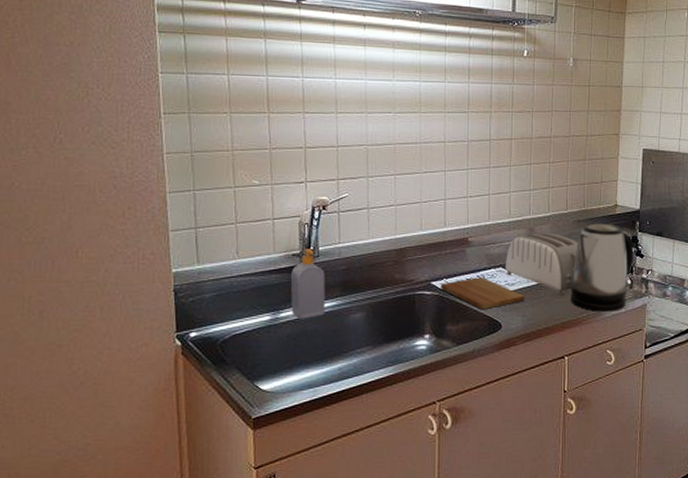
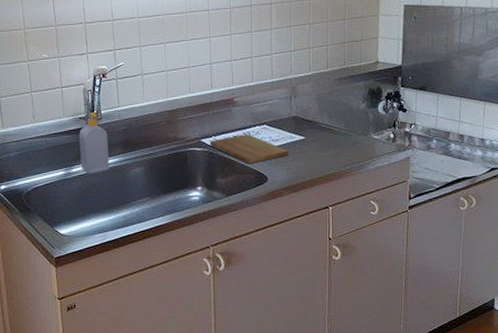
toaster: present [505,232,578,295] -> none [269,90,340,150]
kettle: present [570,223,634,312] -> none [333,80,396,165]

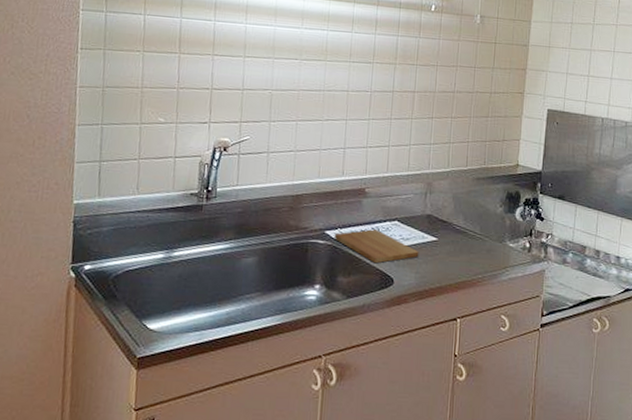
soap bottle: present [79,112,109,175] -> none [184,189,221,261]

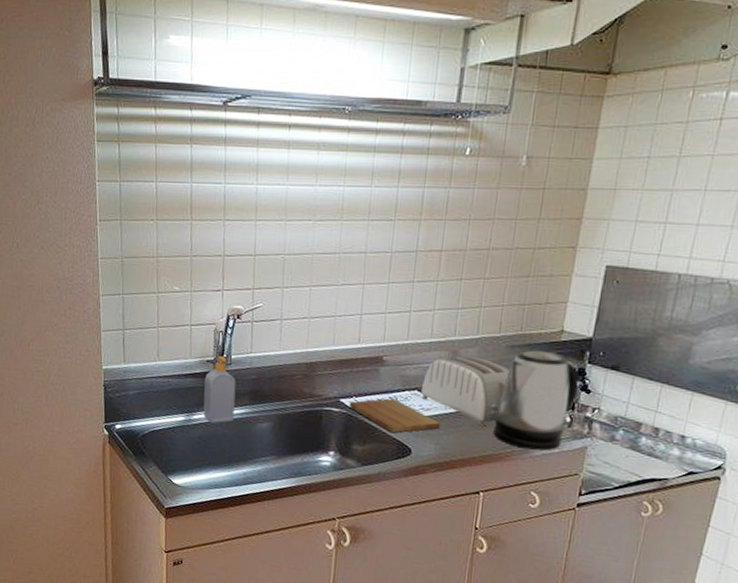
soap bottle: none [184,189,221,261] -> present [203,356,236,424]
toaster: none [400,187,477,254] -> present [420,356,510,427]
kettle: none [466,182,534,275] -> present [493,350,580,451]

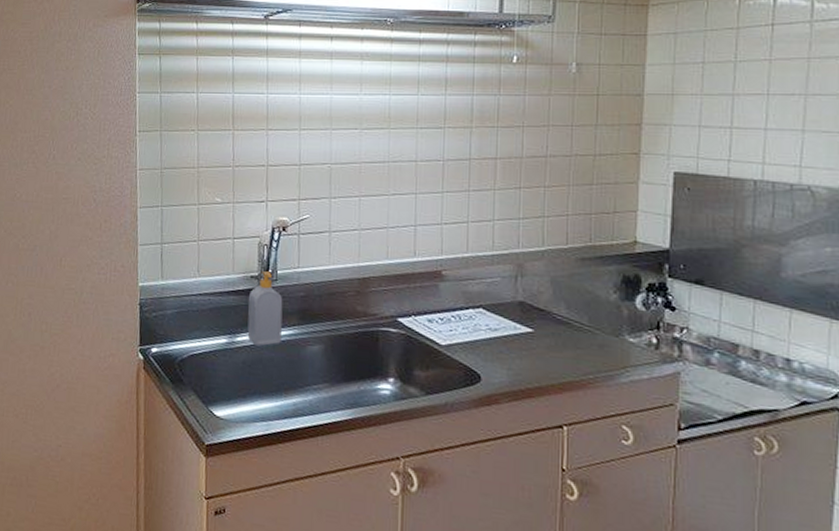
cutting board: present [349,398,441,433] -> none [407,317,511,357]
toaster: present [420,356,510,427] -> none [486,269,583,349]
kettle: present [493,350,580,451] -> none [571,263,661,377]

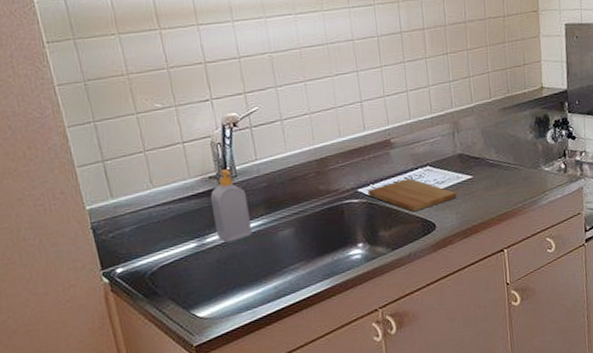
cutting board: none [407,317,511,357] -> present [367,178,457,212]

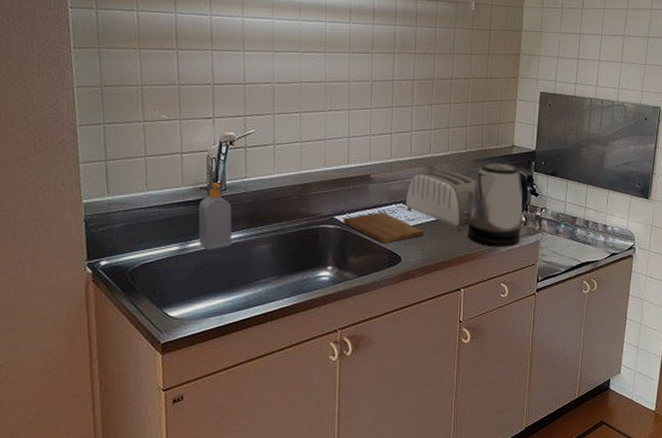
toaster: none [432,124,507,188] -> present [405,170,476,231]
kettle: none [503,108,566,200] -> present [467,163,529,247]

